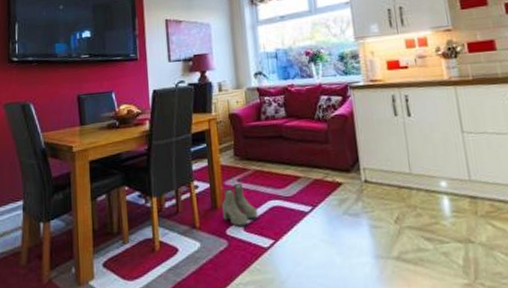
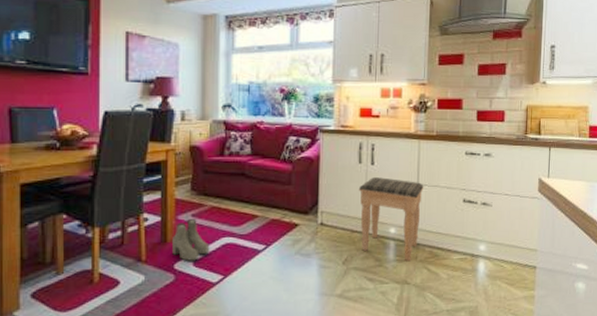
footstool: none [398,128,475,218] -> present [358,177,424,262]

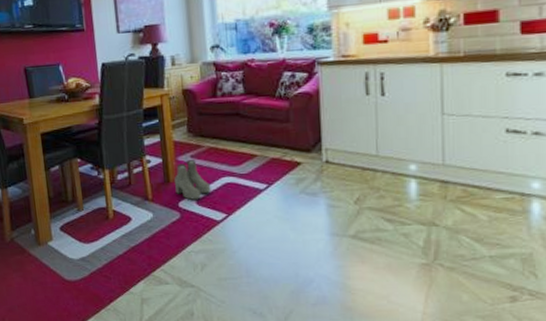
footstool: present [358,177,424,262] -> none [367,109,451,201]

